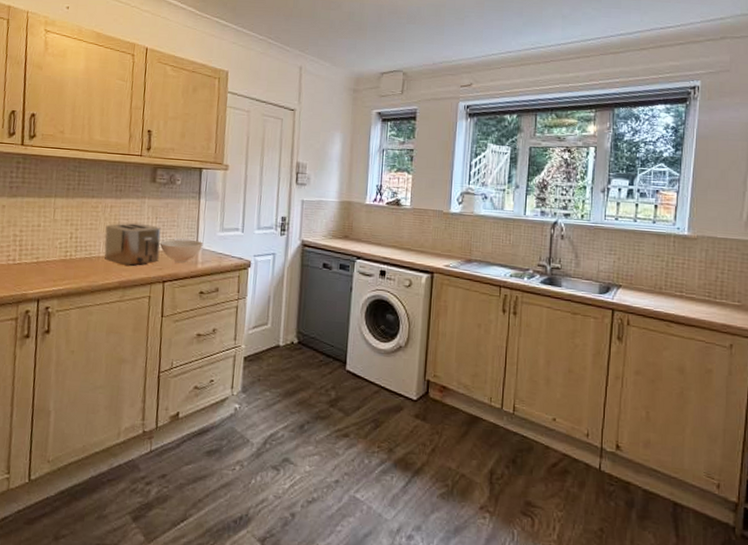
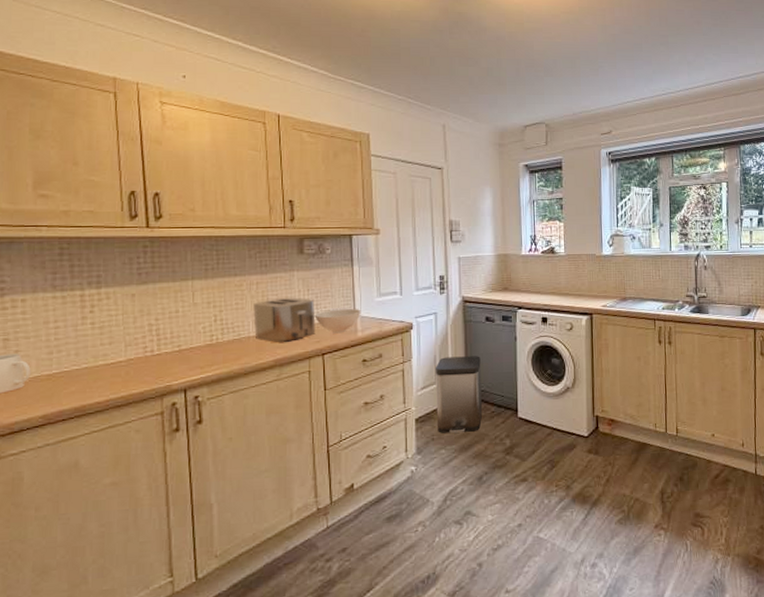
pedal bin: none [264,299,314,378] -> present [434,356,482,433]

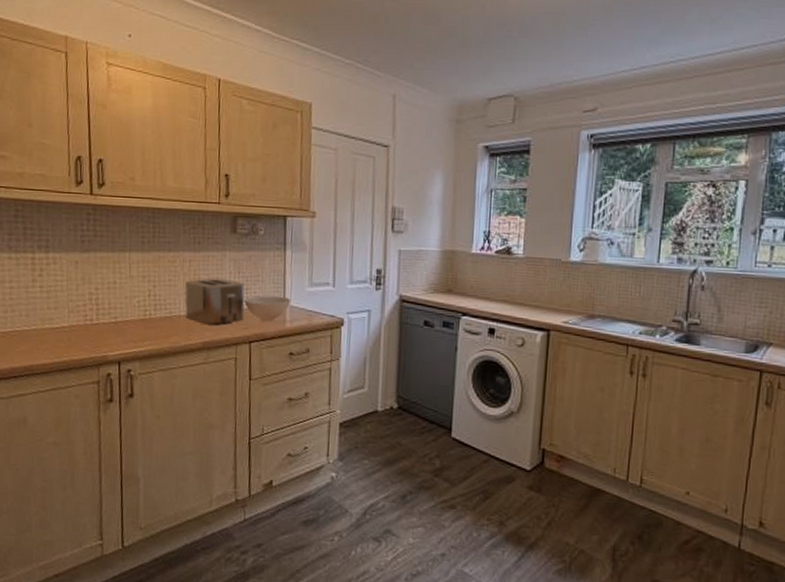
pedal bin: present [434,356,482,433] -> none [361,360,415,446]

